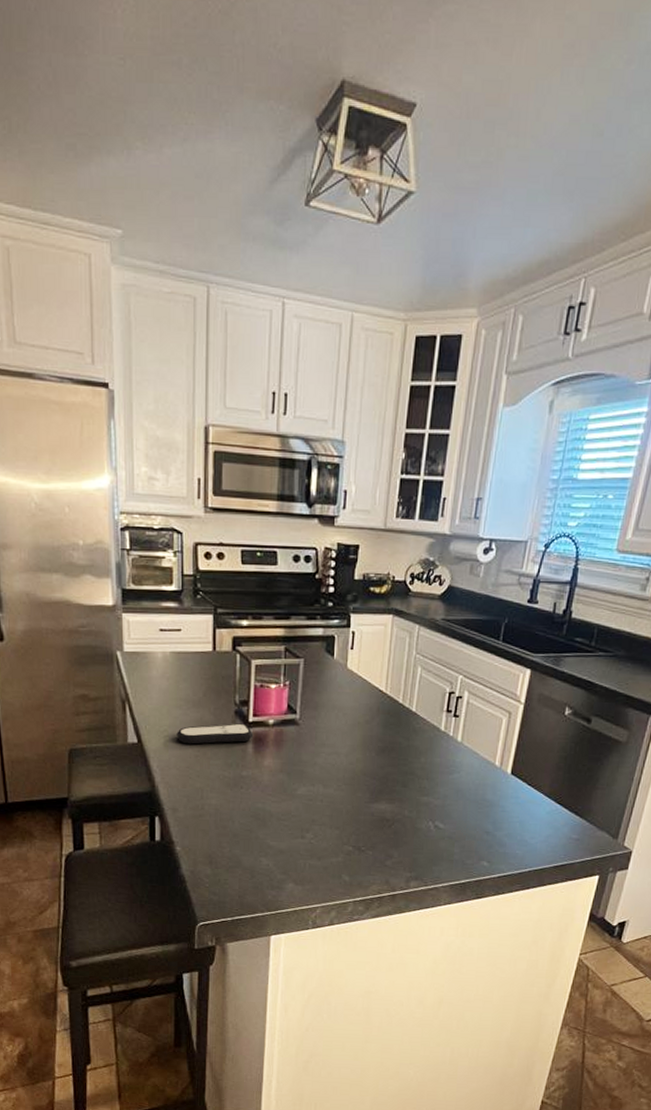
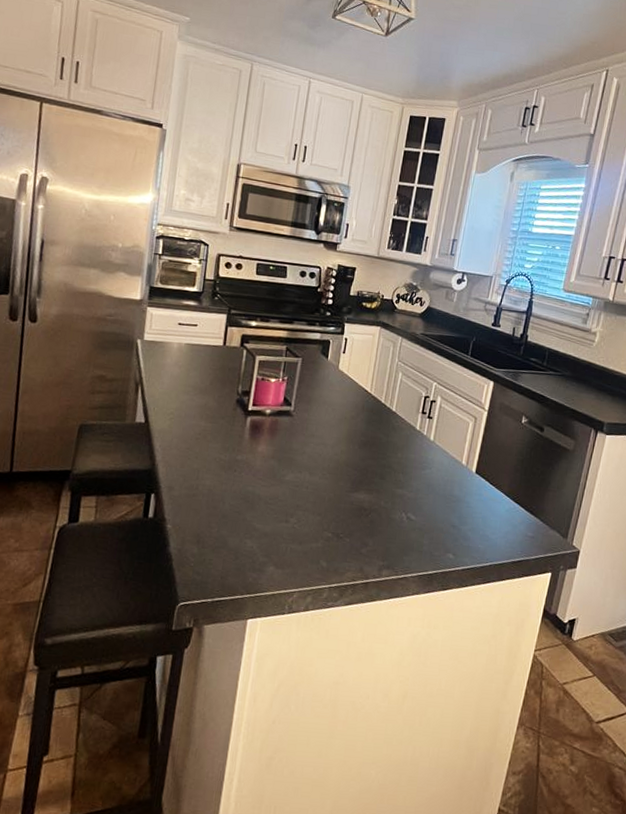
remote control: present [177,723,254,745] -> none [181,410,251,429]

